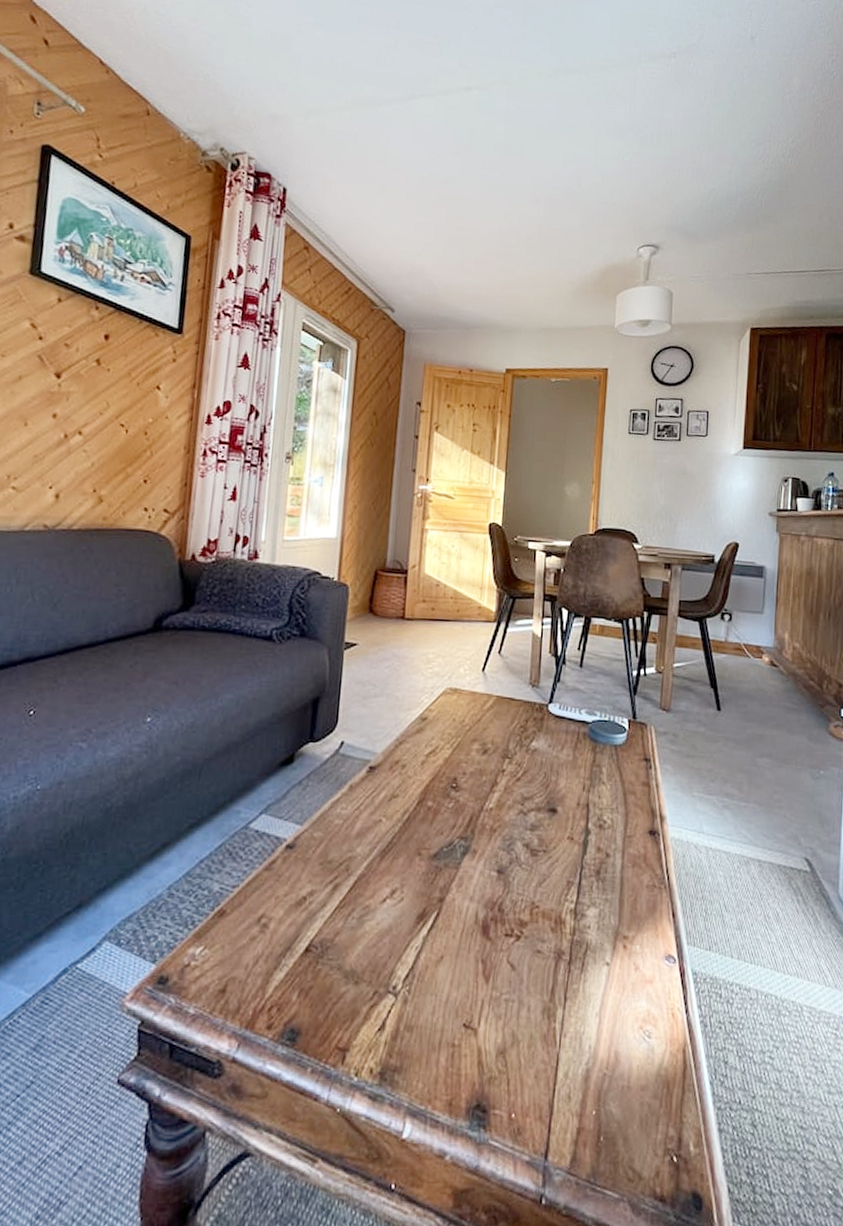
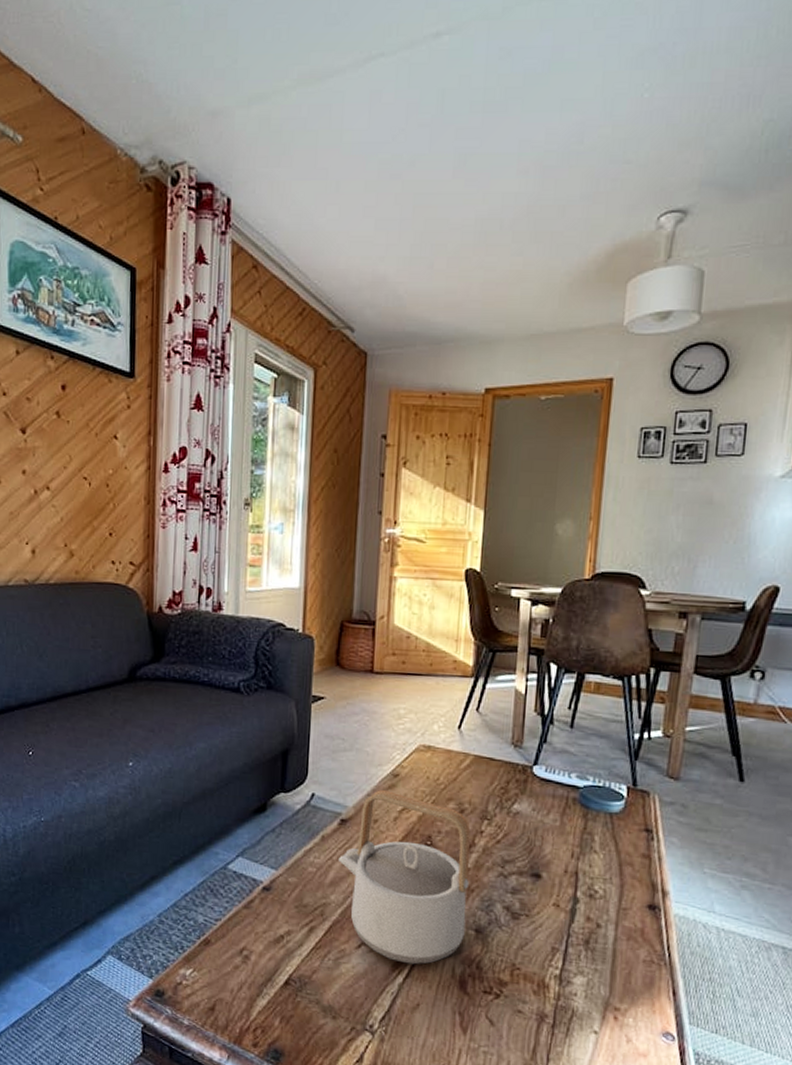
teapot: none [366,735,493,914] -> present [339,790,471,965]

